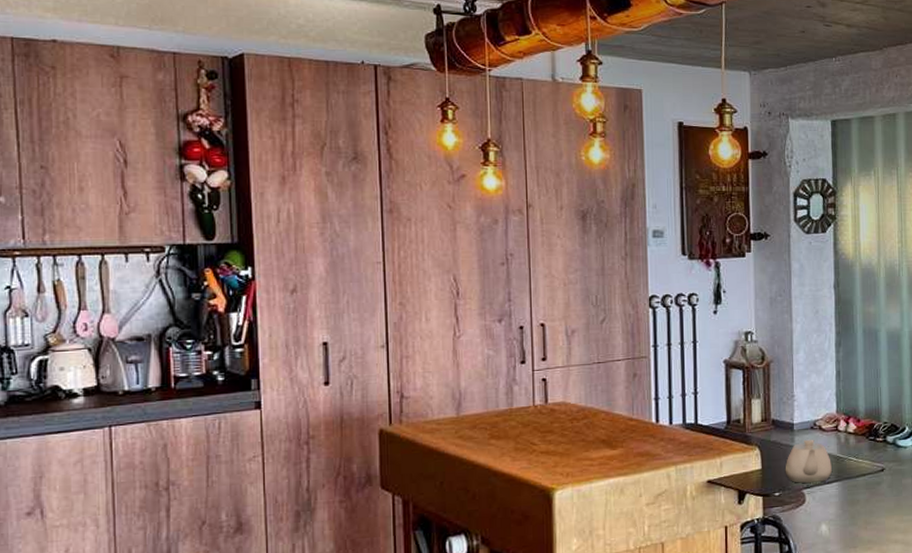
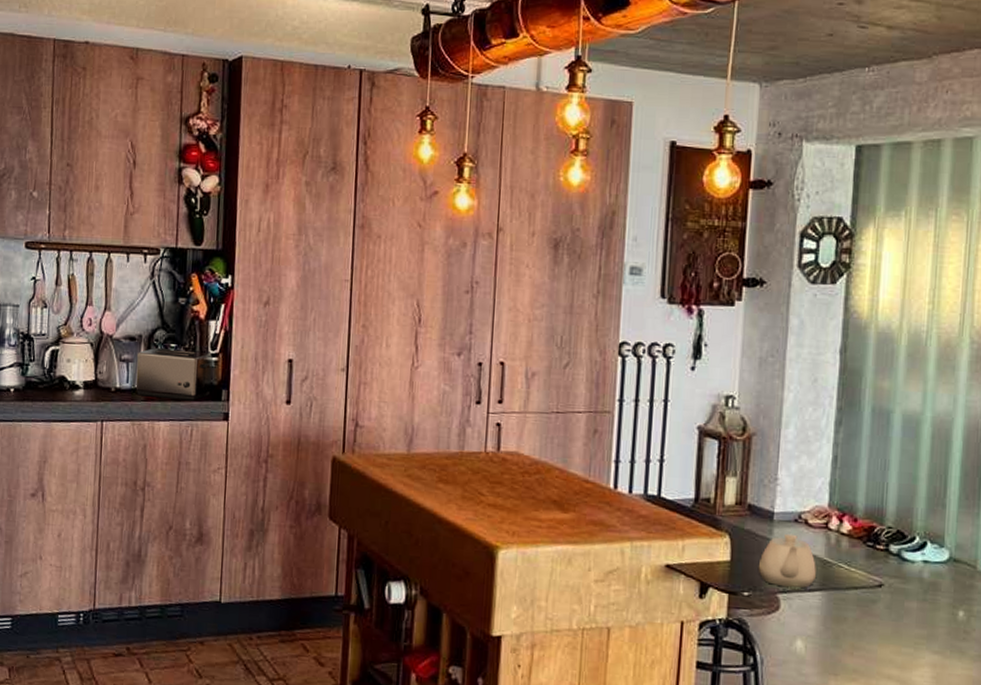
toaster: none [147,344,238,396] -> present [135,347,213,401]

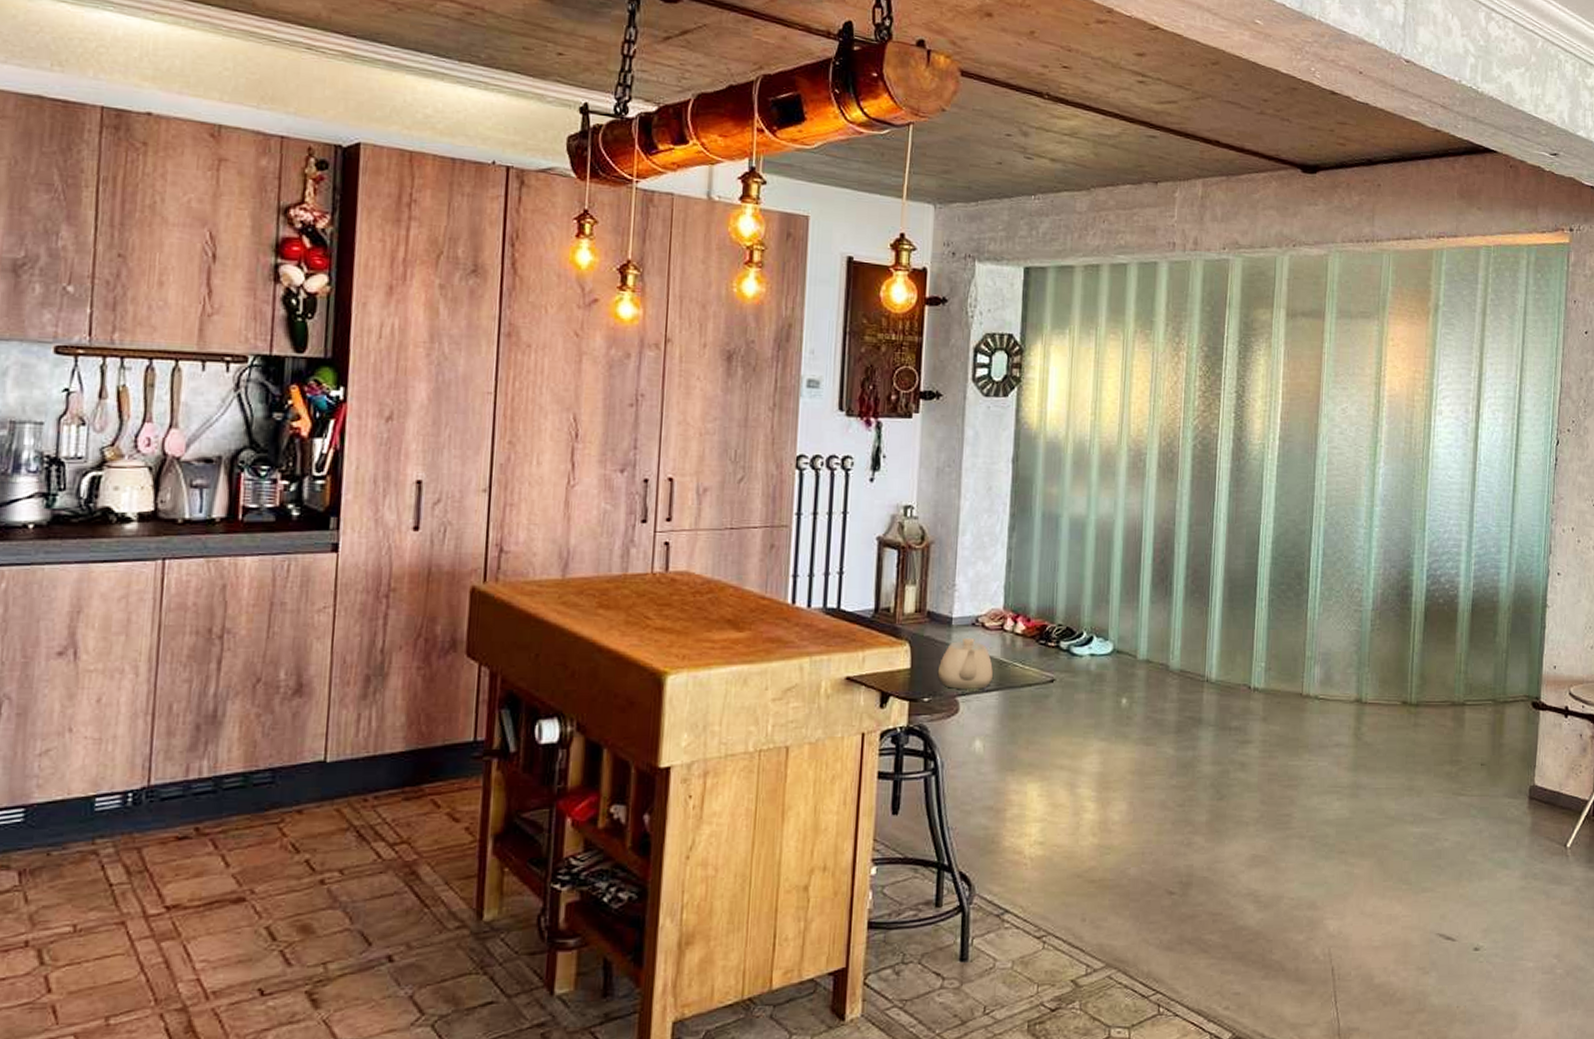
toaster: present [135,347,213,401] -> none [212,470,318,531]

